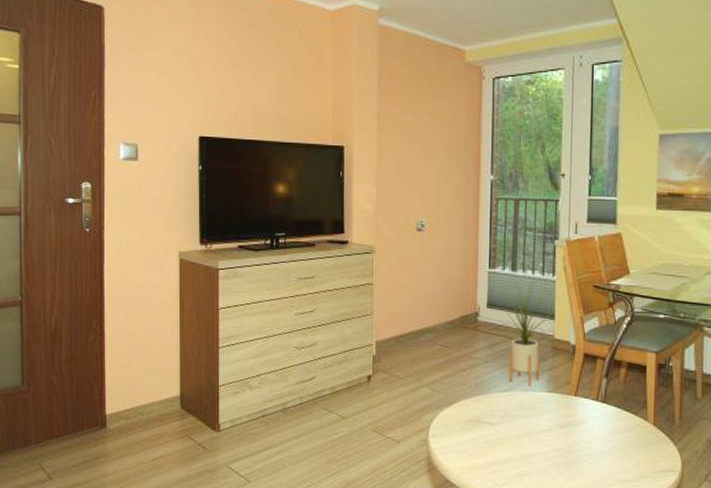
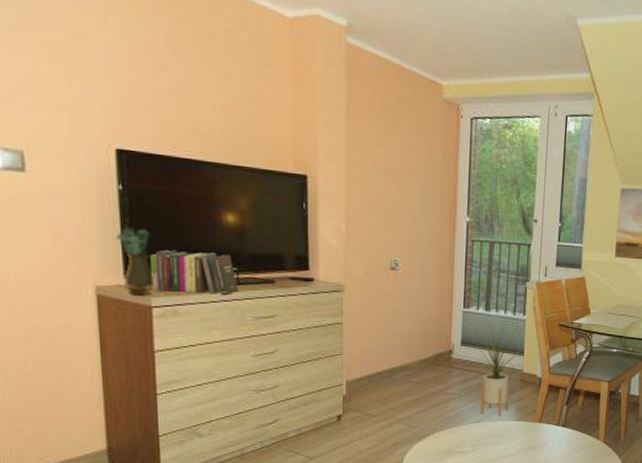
vase: none [195,199,221,259] -> present [116,224,154,296]
books: none [219,218,286,259] -> present [151,249,239,296]

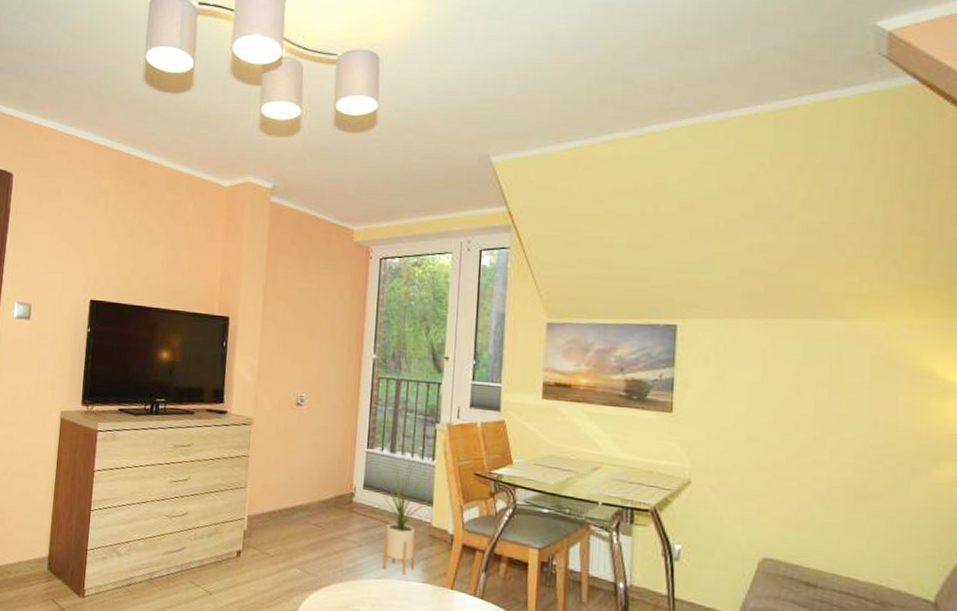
vase: present [116,224,154,296] -> none [80,360,104,421]
books: present [151,249,239,296] -> none [100,381,165,424]

